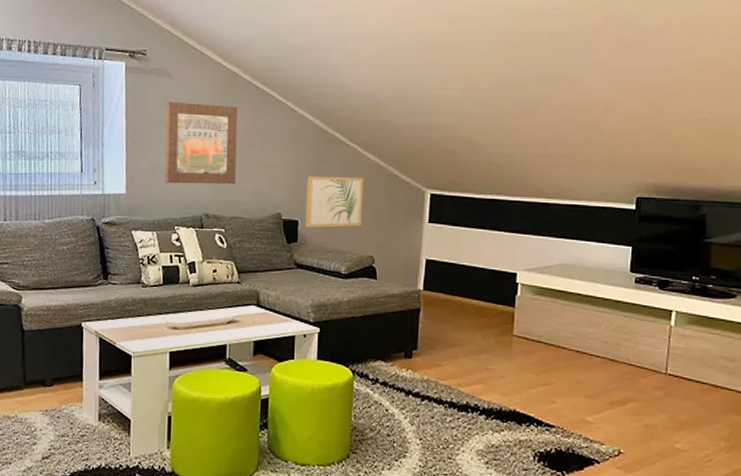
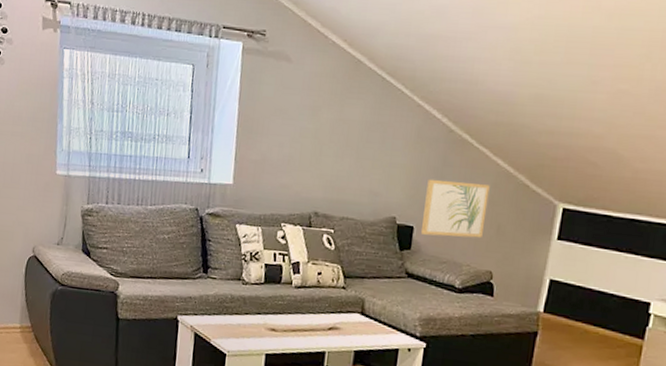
wall art: present [164,101,238,185] -> none [275,88,360,183]

